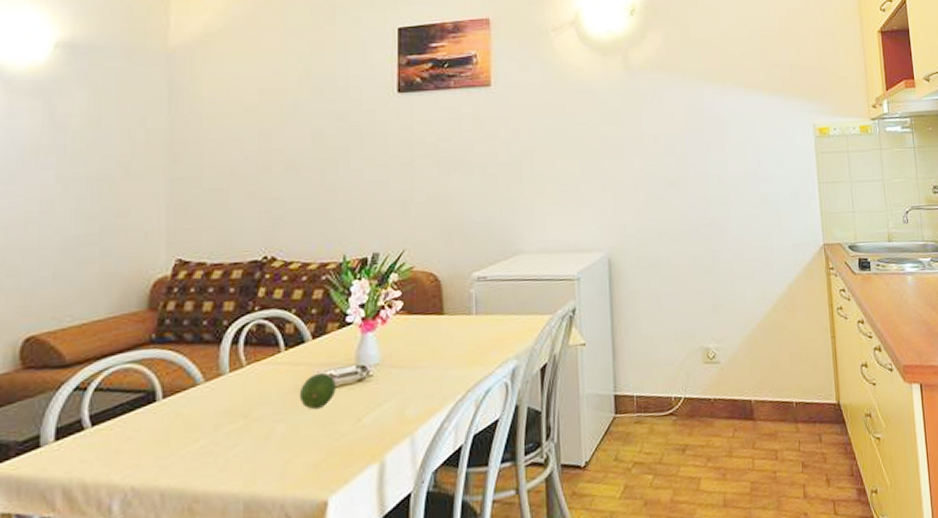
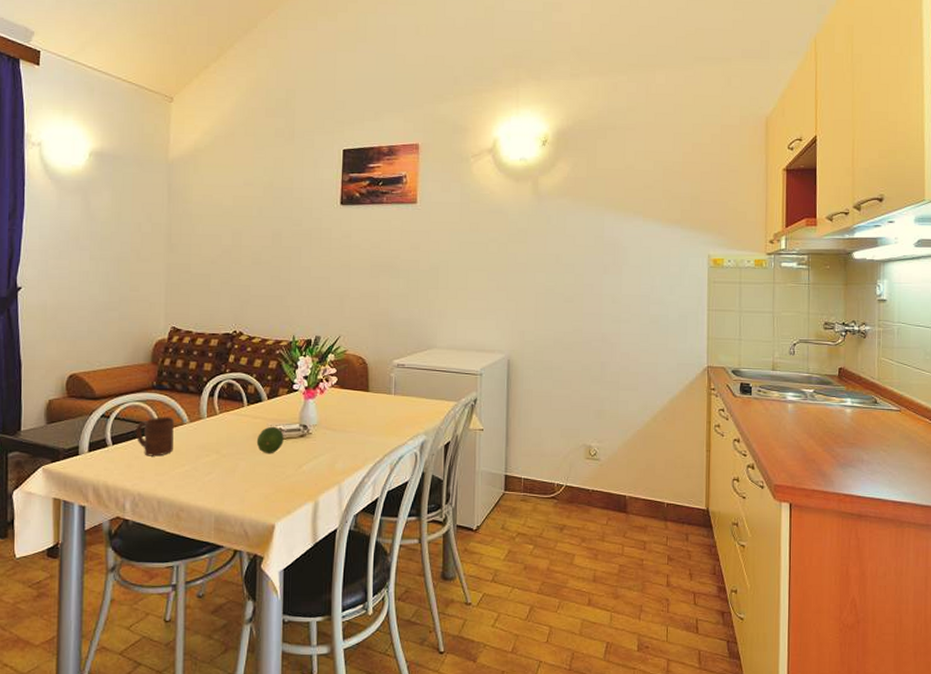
cup: none [126,378,182,435] -> present [135,417,174,456]

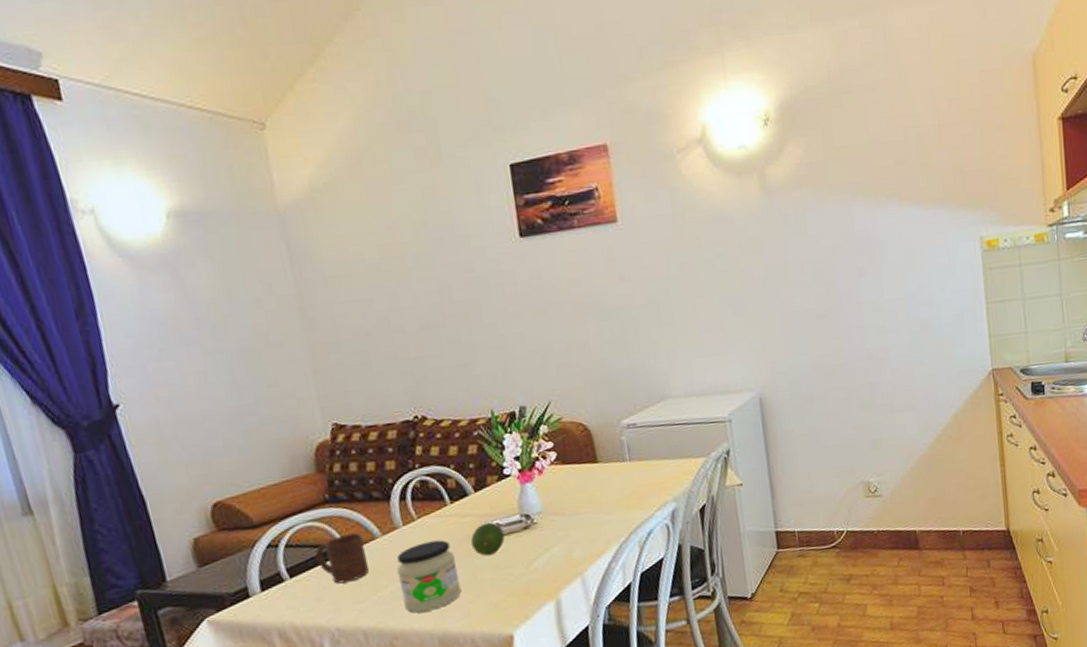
jar: none [194,434,242,492] -> present [396,539,462,613]

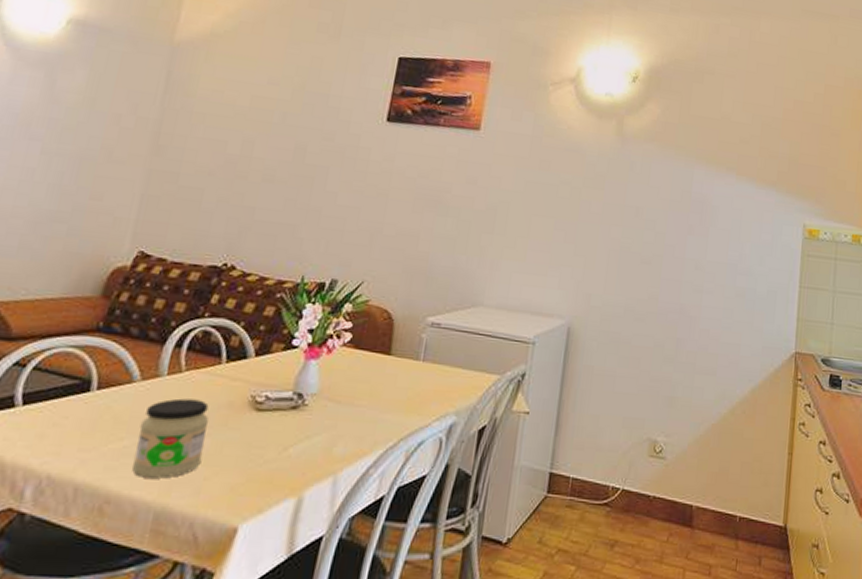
cup: present [315,532,369,584] -> none [59,370,120,425]
fruit: present [470,522,505,557] -> none [230,392,270,430]

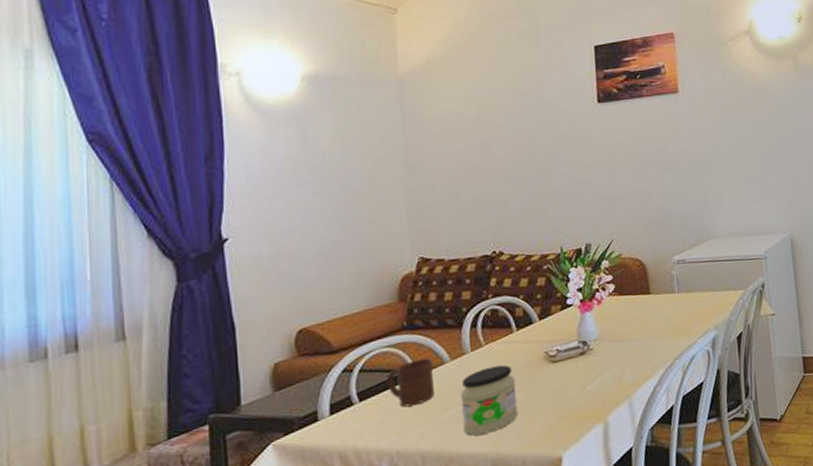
cup: none [59,370,120,425] -> present [386,358,434,408]

